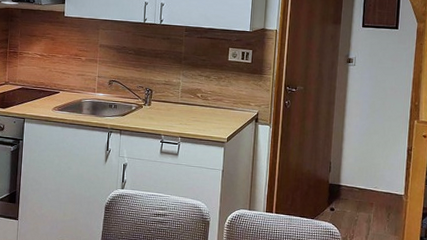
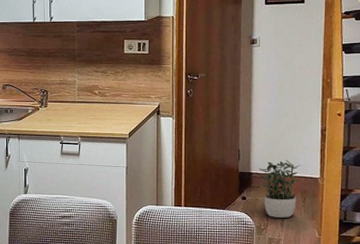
potted plant: none [347,175,388,231] -> present [258,159,302,218]

